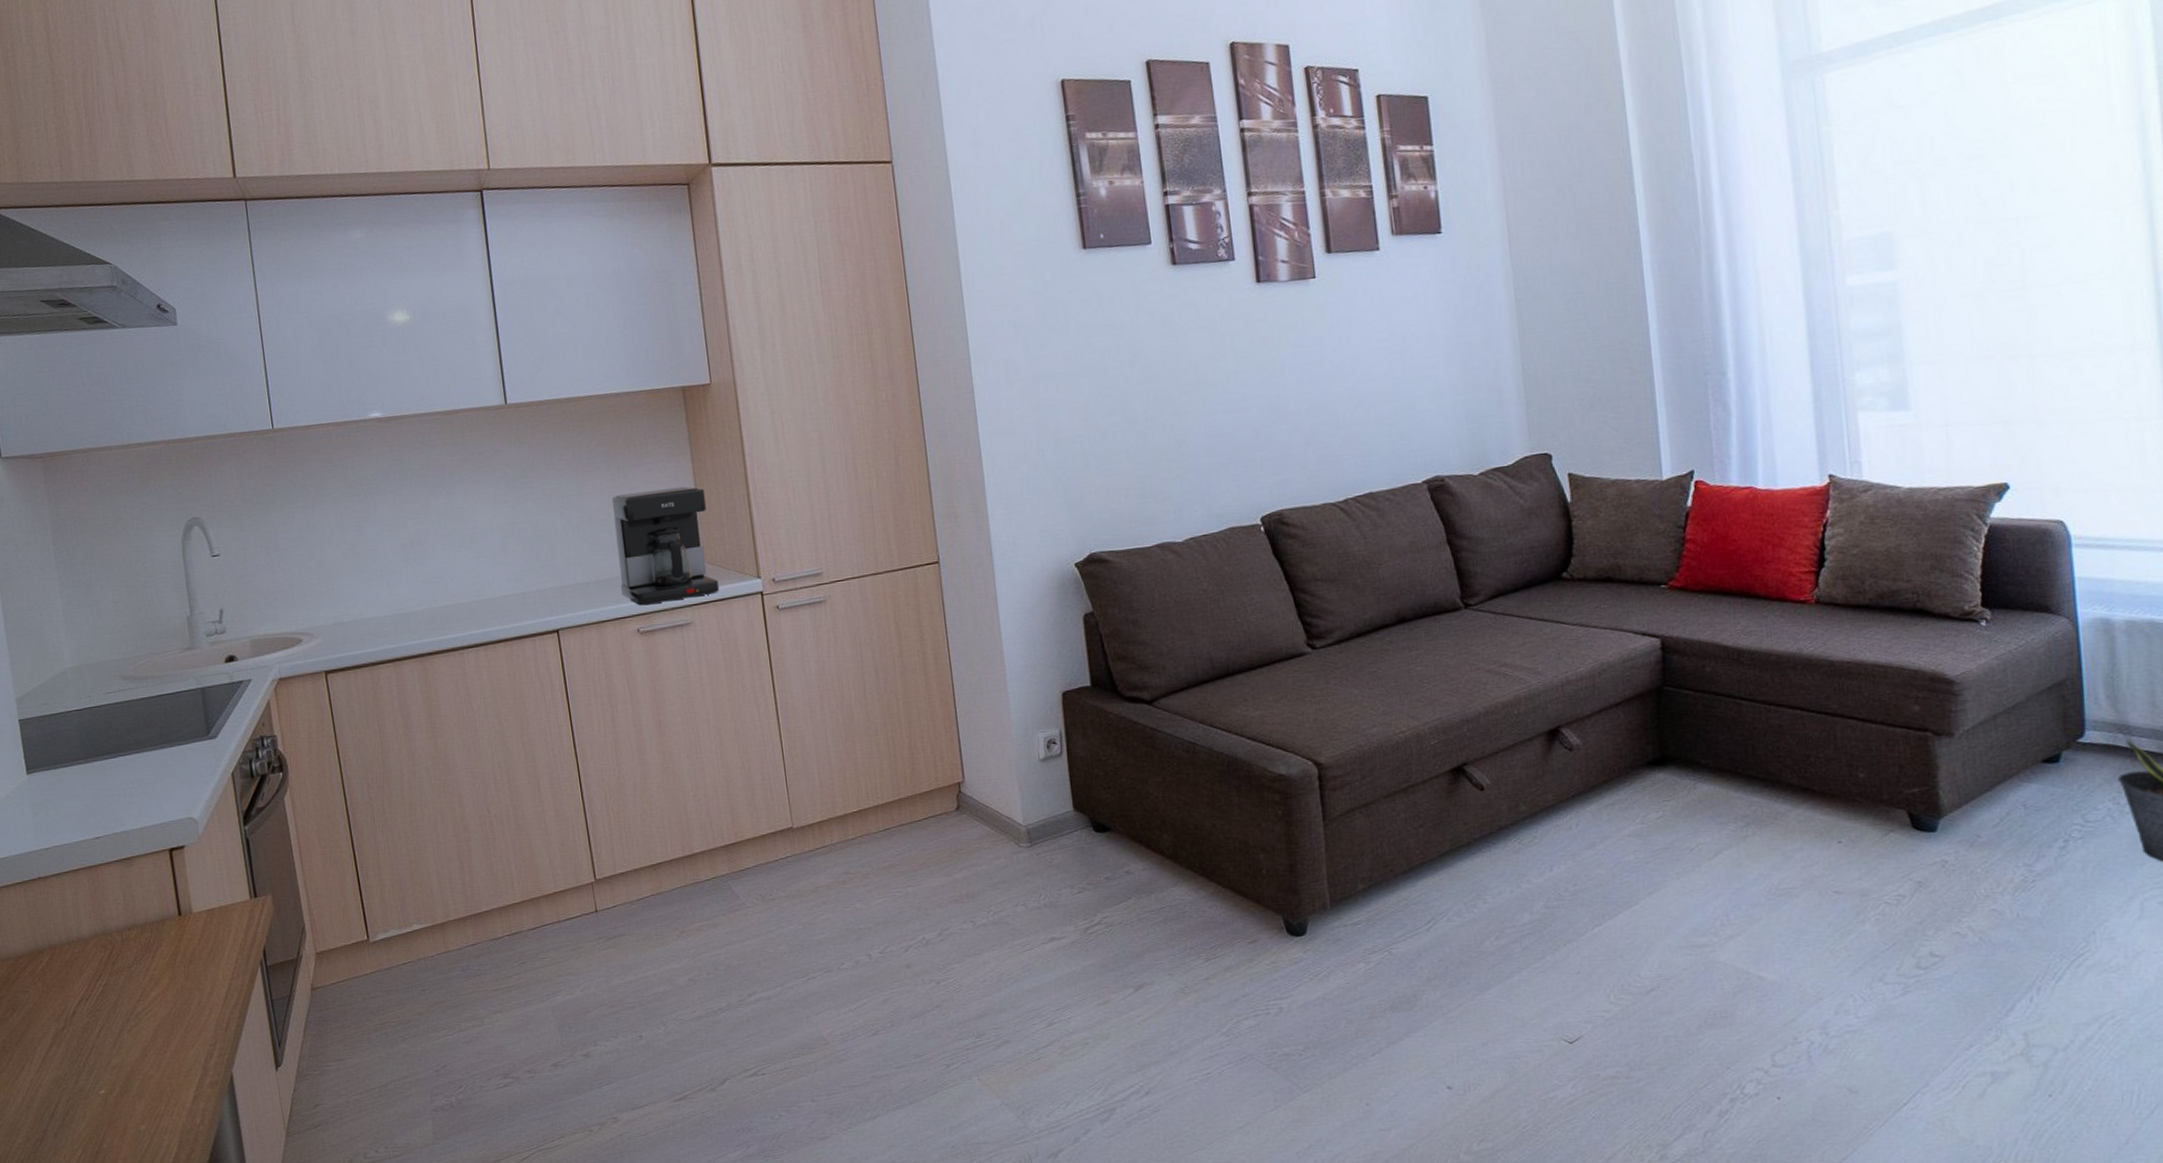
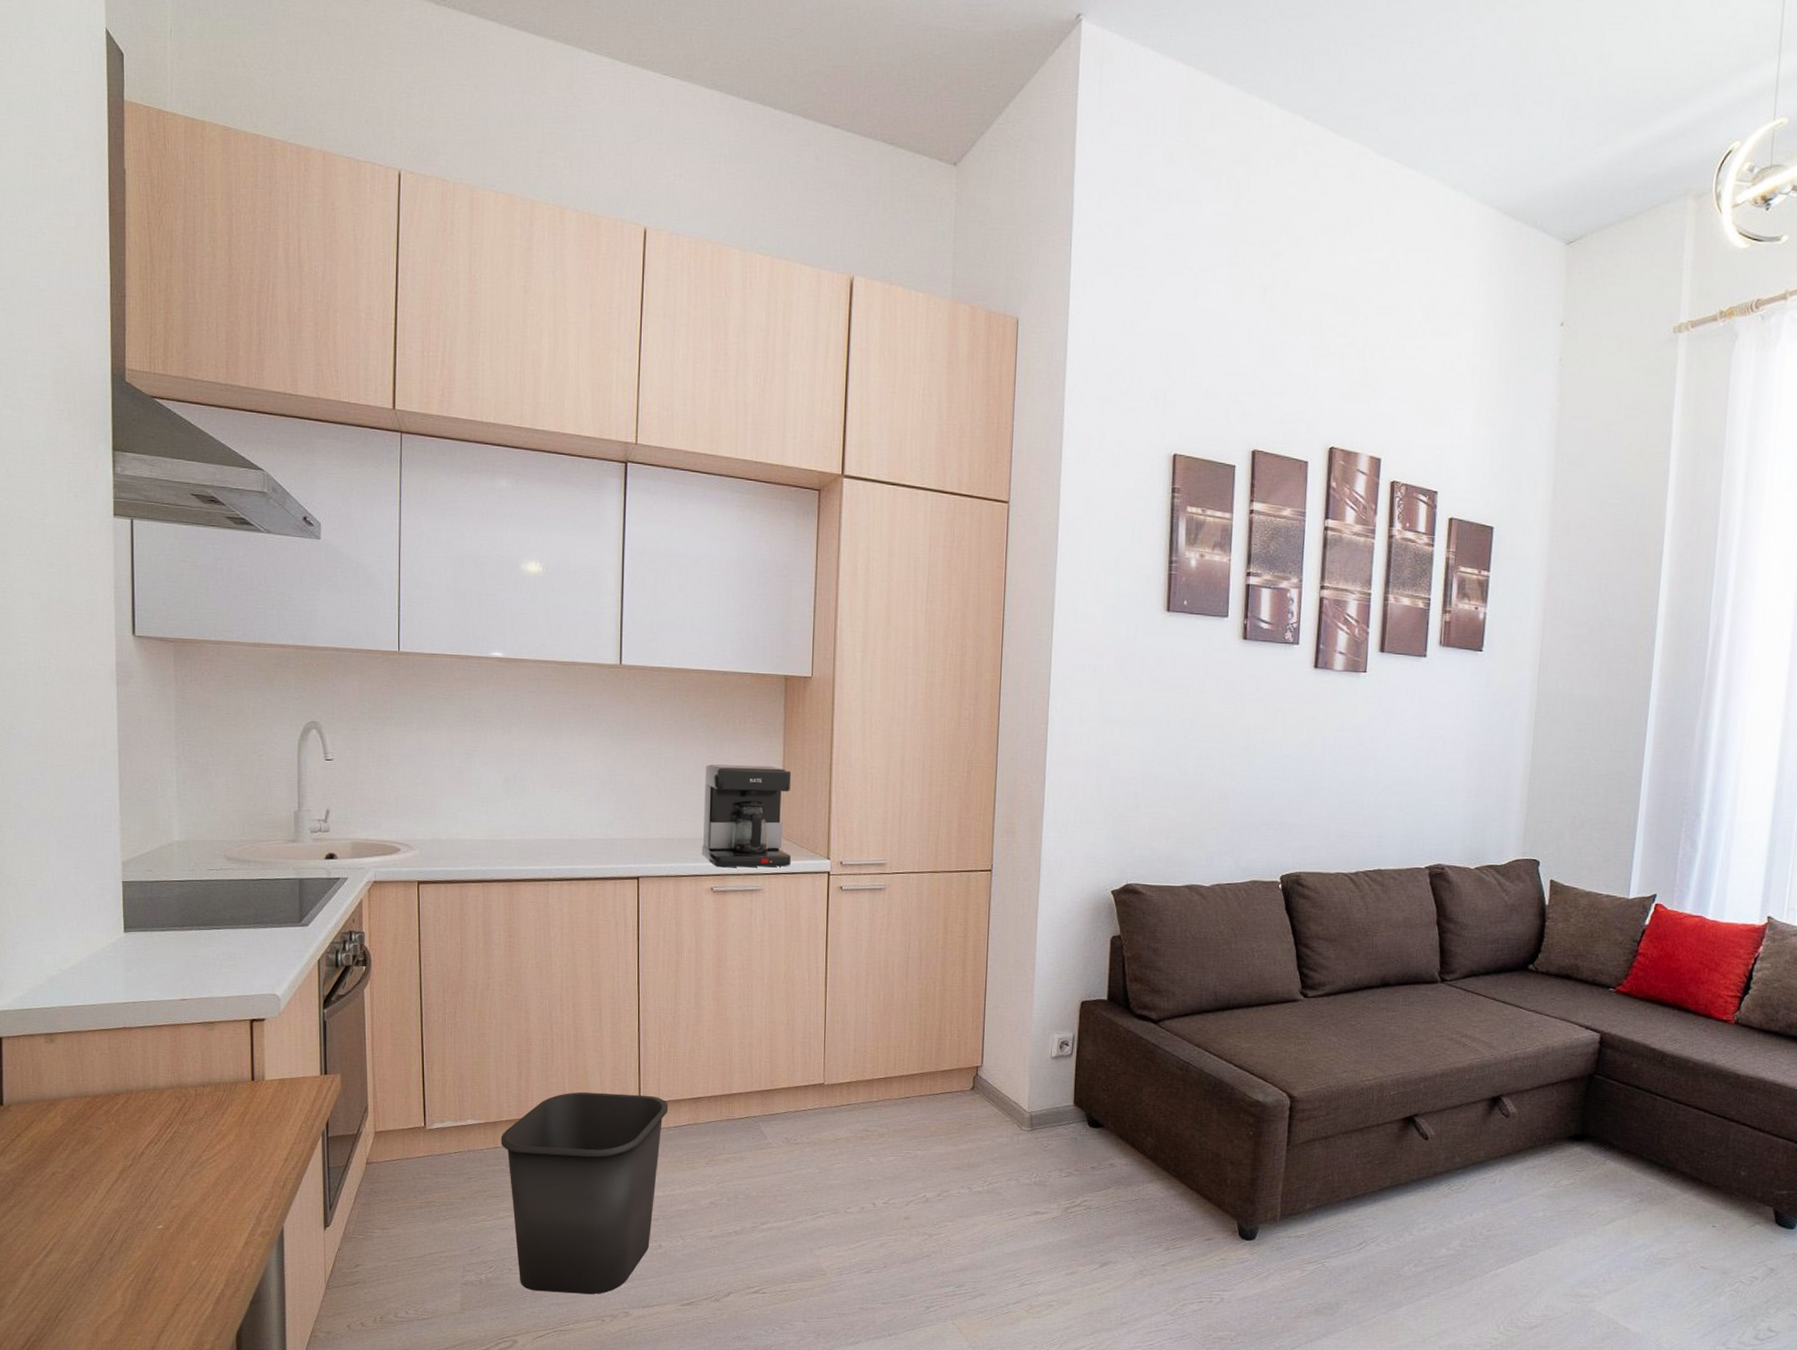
waste bin: none [451,868,630,1108] -> present [501,1091,669,1295]

